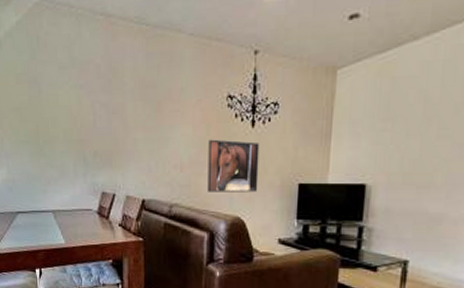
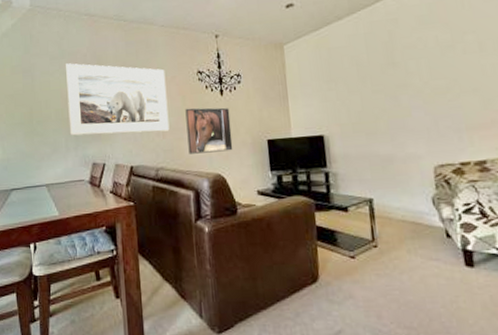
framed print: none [75,75,190,164] -> present [65,63,170,136]

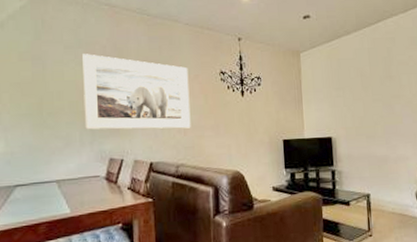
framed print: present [185,107,233,154] -> none [207,106,252,152]

